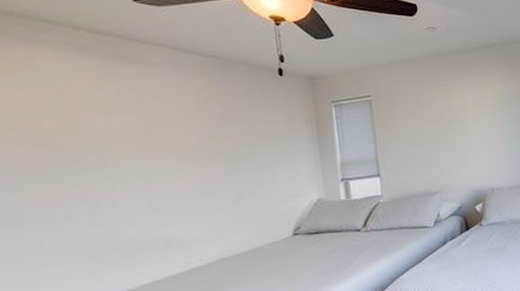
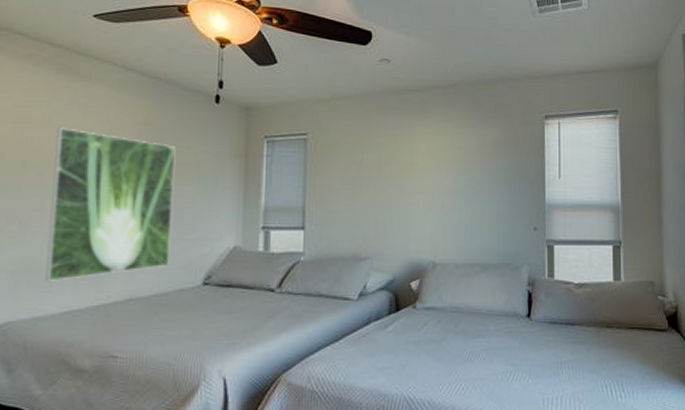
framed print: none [112,111,257,257] -> present [45,127,176,281]

